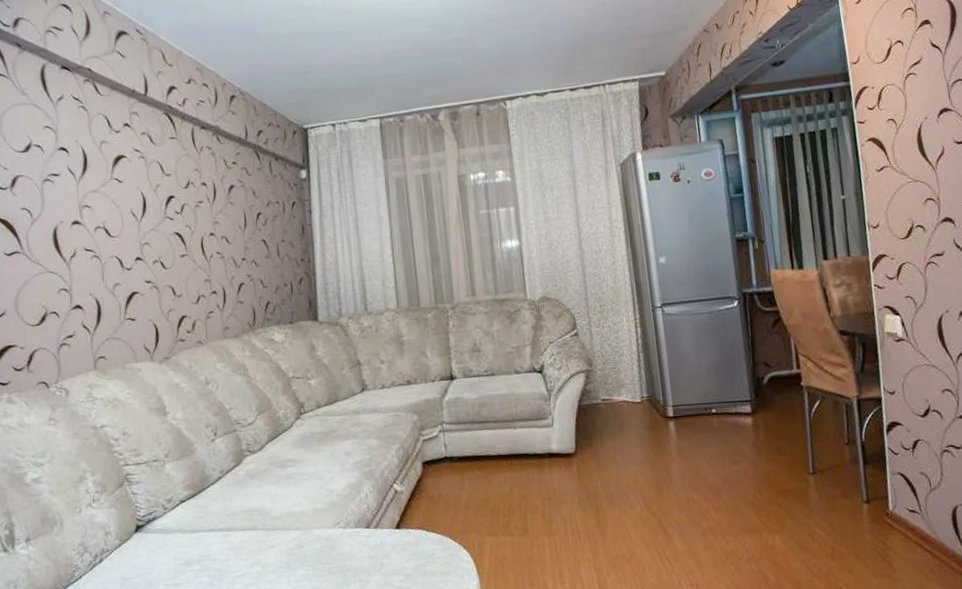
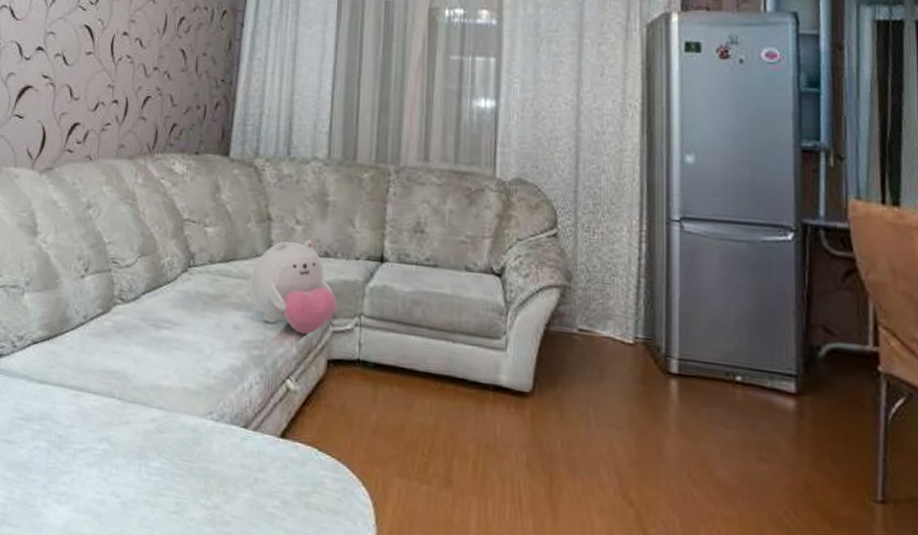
plush toy: none [351,374,423,448] -> present [249,239,337,335]

